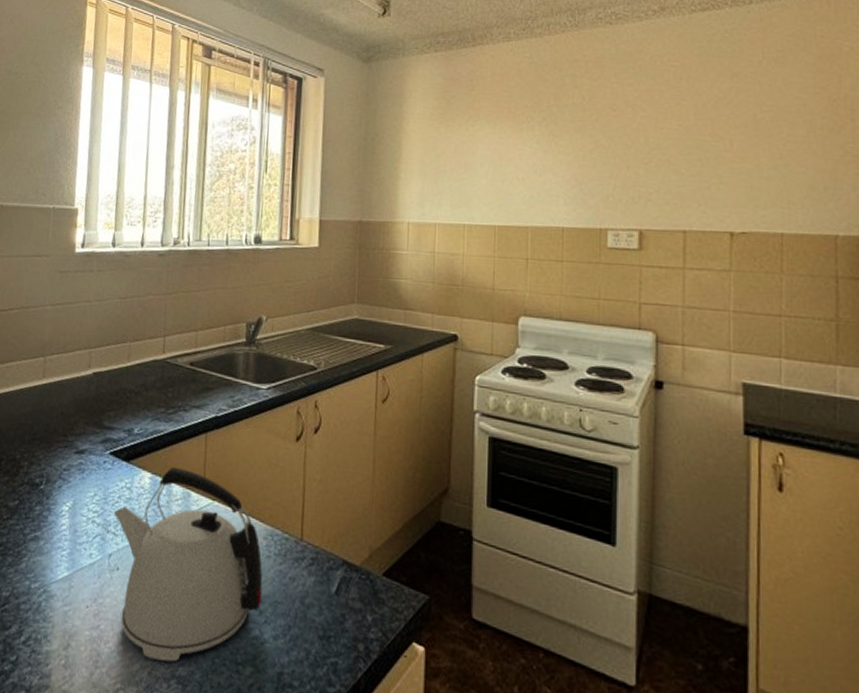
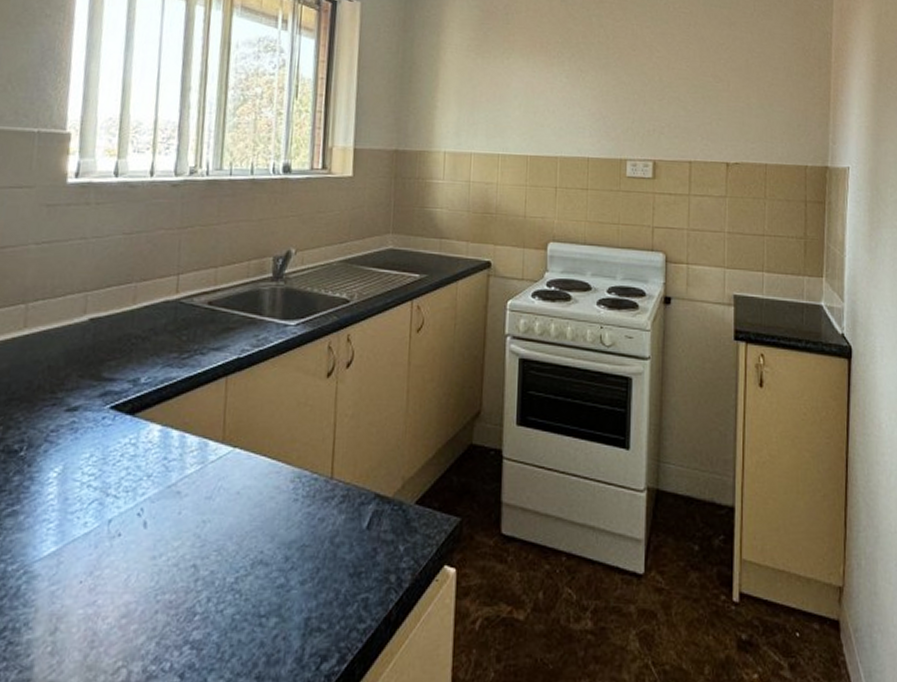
kettle: present [113,466,263,662] -> none [114,415,290,627]

